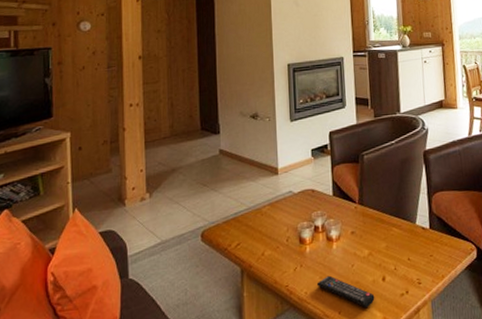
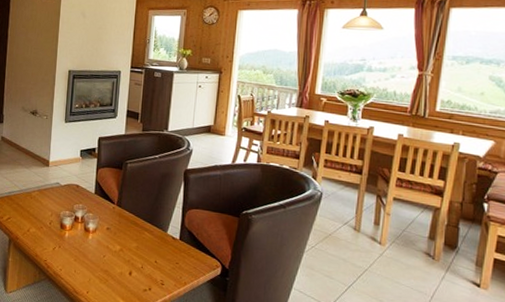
remote control: present [317,275,375,307] -> none [71,260,120,293]

